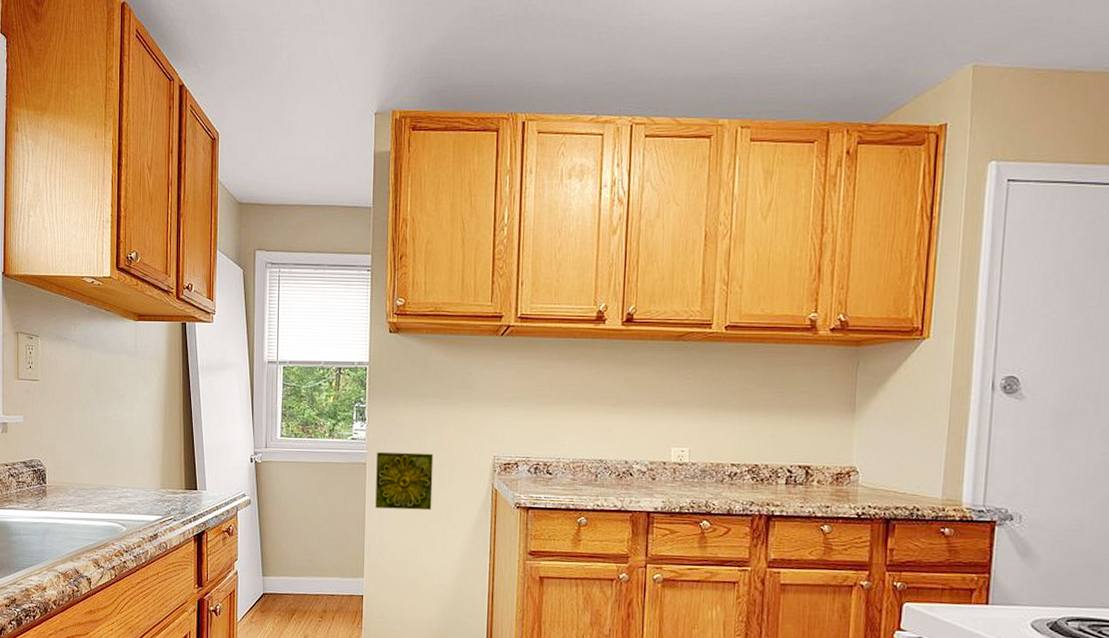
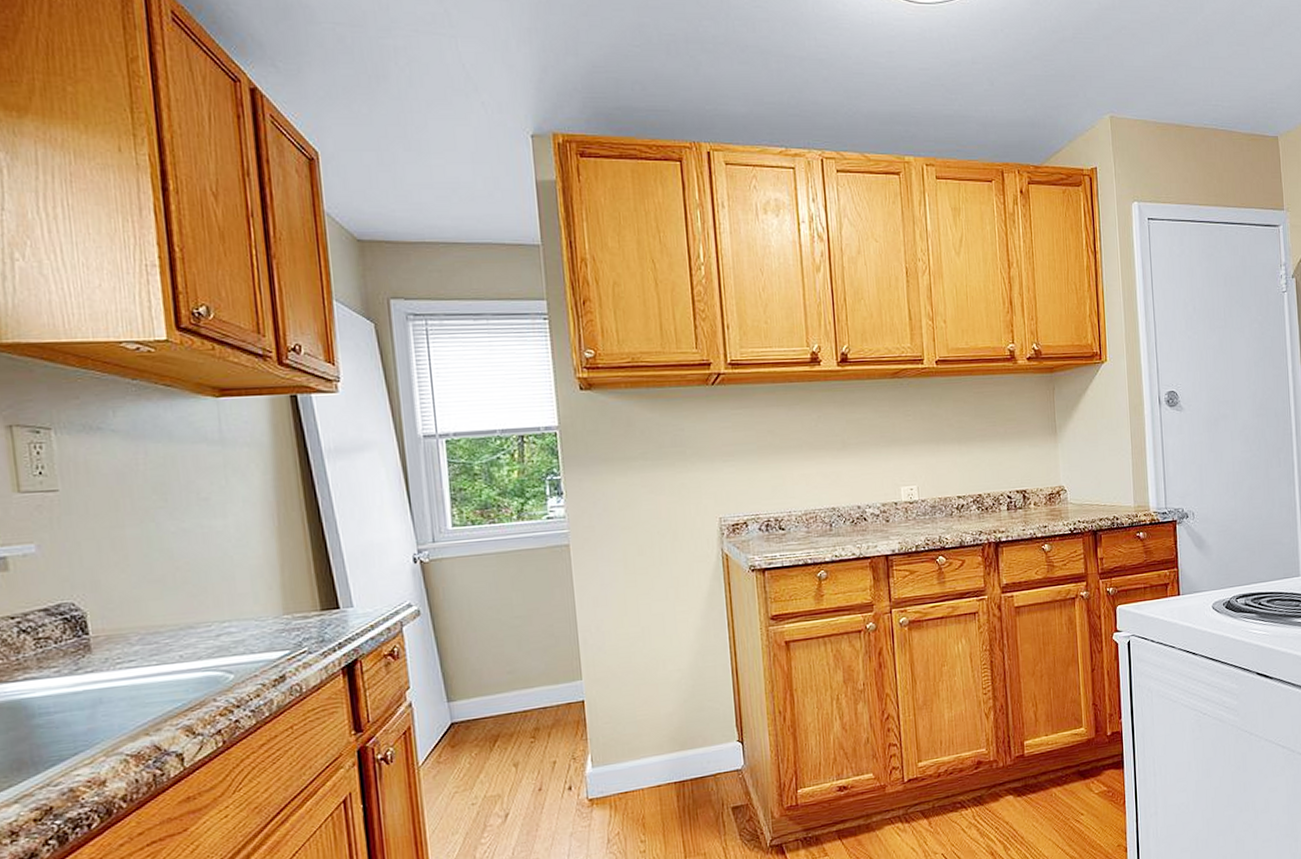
decorative tile: present [375,451,434,511] -> none [581,523,656,595]

